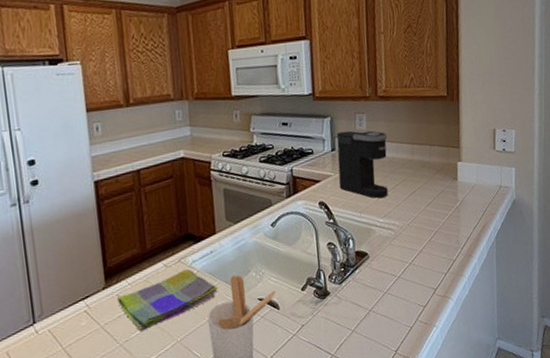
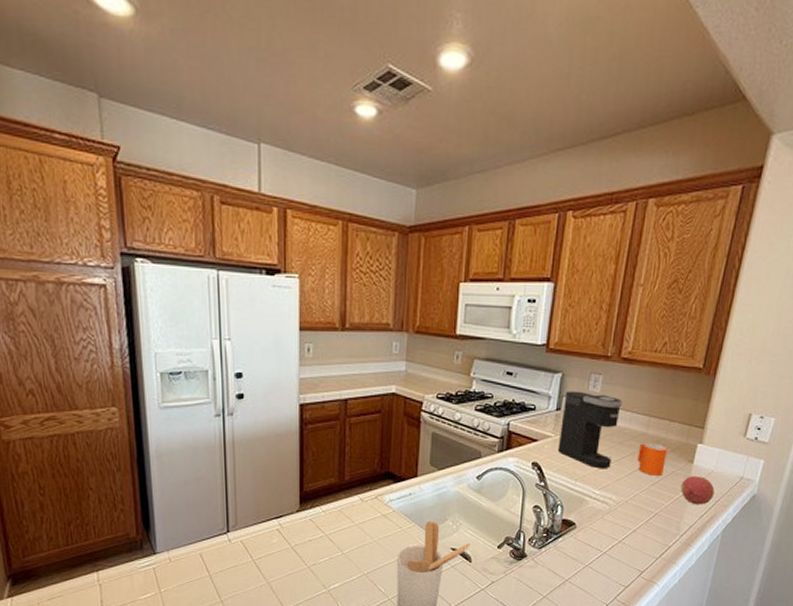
dish towel: present [117,269,218,332] -> none [310,506,411,558]
mug: none [409,167,435,197] -> present [637,443,667,476]
fruit: none [451,191,481,218] -> present [680,476,715,505]

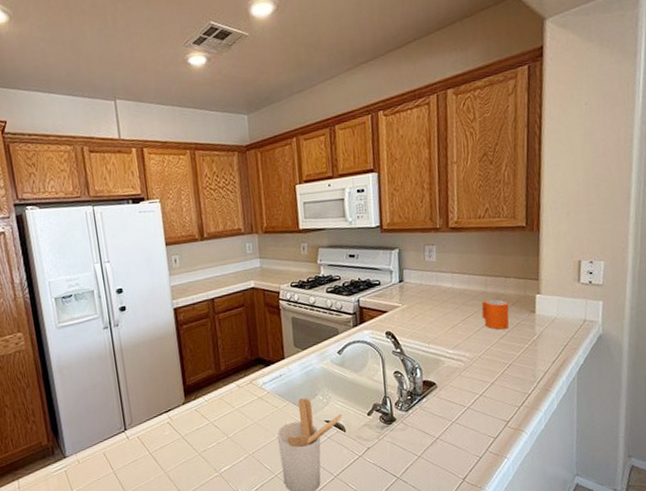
coffee maker: present [557,391,623,469] -> none [404,262,459,330]
fruit: present [680,476,715,505] -> none [528,324,562,352]

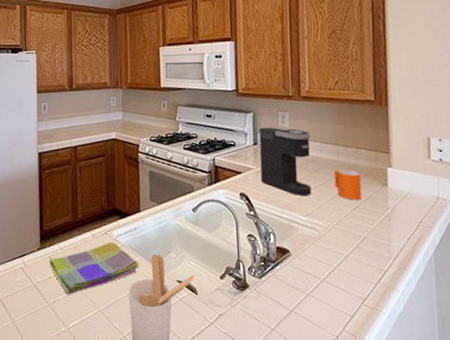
dish towel: none [196,390,287,443] -> present [50,241,139,295]
coffee maker: none [404,262,459,330] -> present [258,127,312,196]

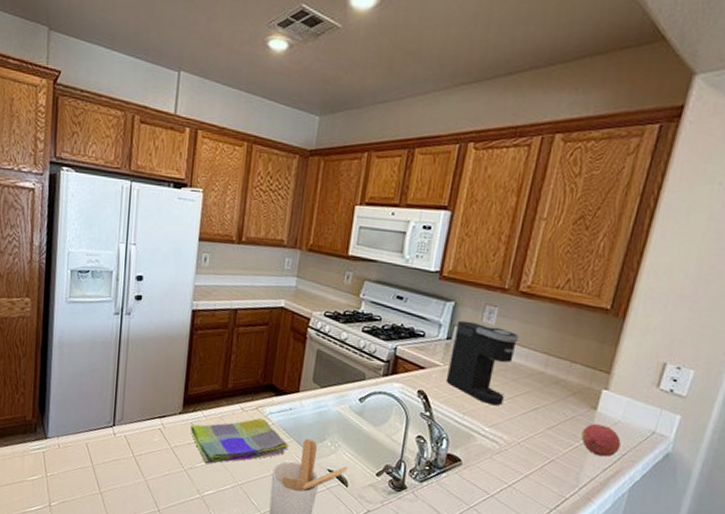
mug: present [333,169,362,200] -> none [533,382,567,420]
fruit: none [381,199,416,227] -> present [581,424,621,457]

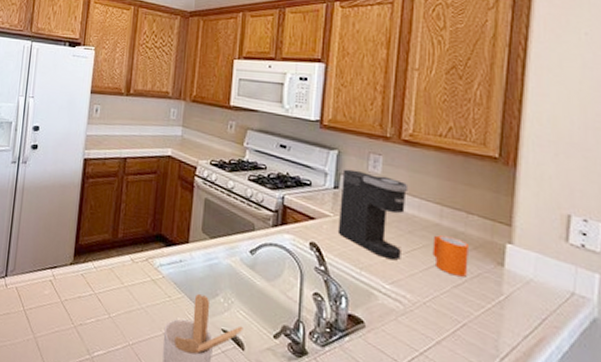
dish towel: present [190,417,289,464] -> none [81,270,180,321]
mug: none [533,382,567,420] -> present [432,235,468,277]
fruit: present [581,424,621,457] -> none [492,282,538,322]

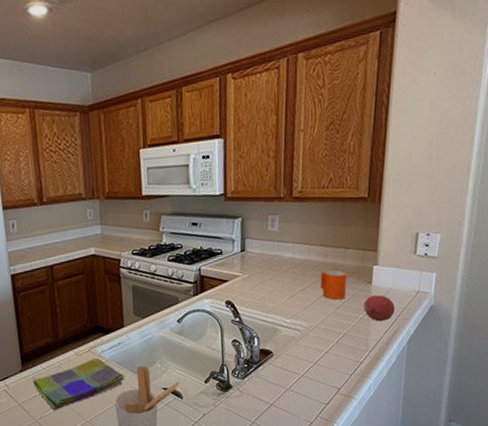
dish towel: none [81,270,180,321] -> present [33,357,125,411]
coffee maker: present [337,169,409,261] -> none [246,232,300,300]
fruit: none [492,282,538,322] -> present [364,295,395,322]

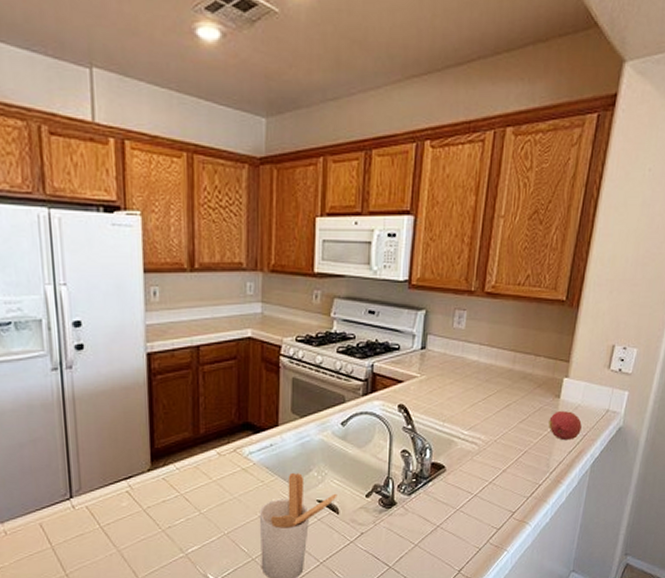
dish towel: present [33,357,125,411] -> none [163,459,274,519]
mug: present [320,270,347,300] -> none [505,379,534,413]

